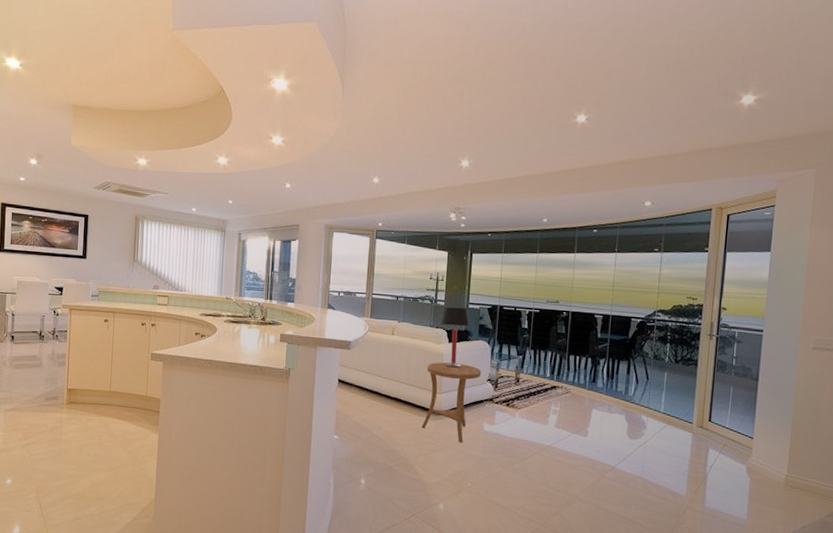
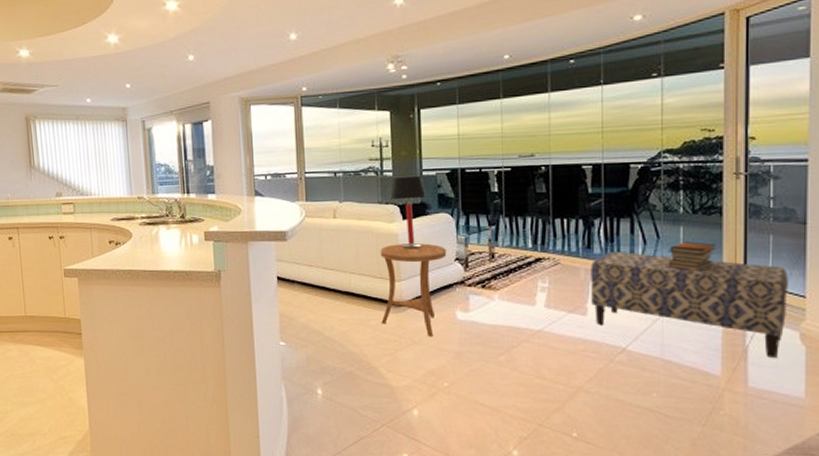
bench: none [591,386,742,486] -> present [591,251,788,359]
book stack: none [653,385,690,409] -> present [668,241,715,271]

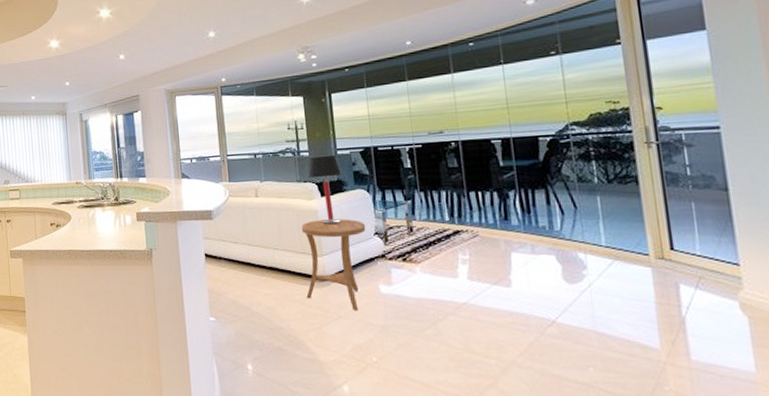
bench: present [591,251,788,359] -> none [510,222,722,330]
book stack: present [668,241,715,271] -> none [587,211,636,240]

